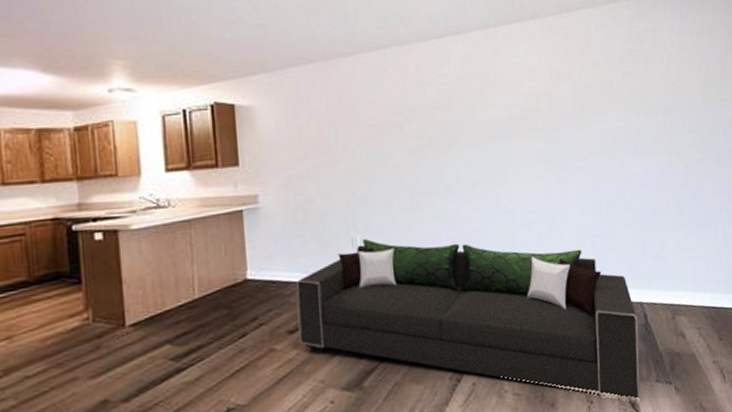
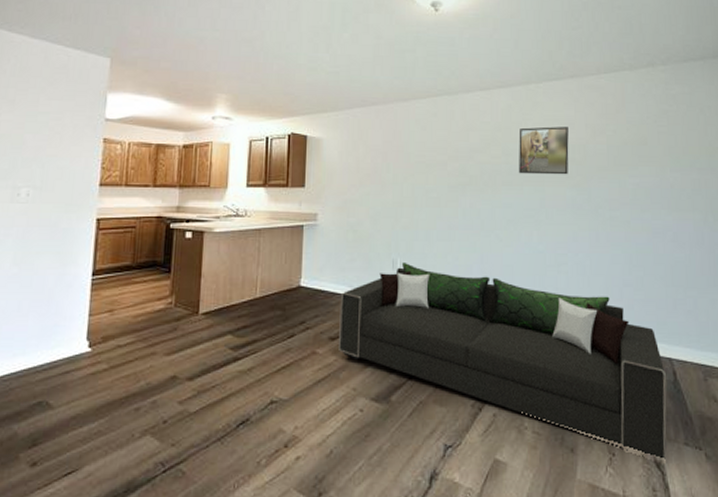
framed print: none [480,74,535,130] -> present [519,126,569,175]

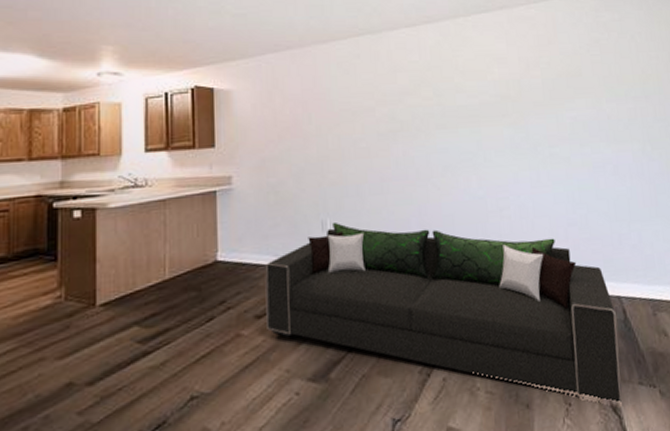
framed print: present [519,126,569,175] -> none [450,62,504,116]

